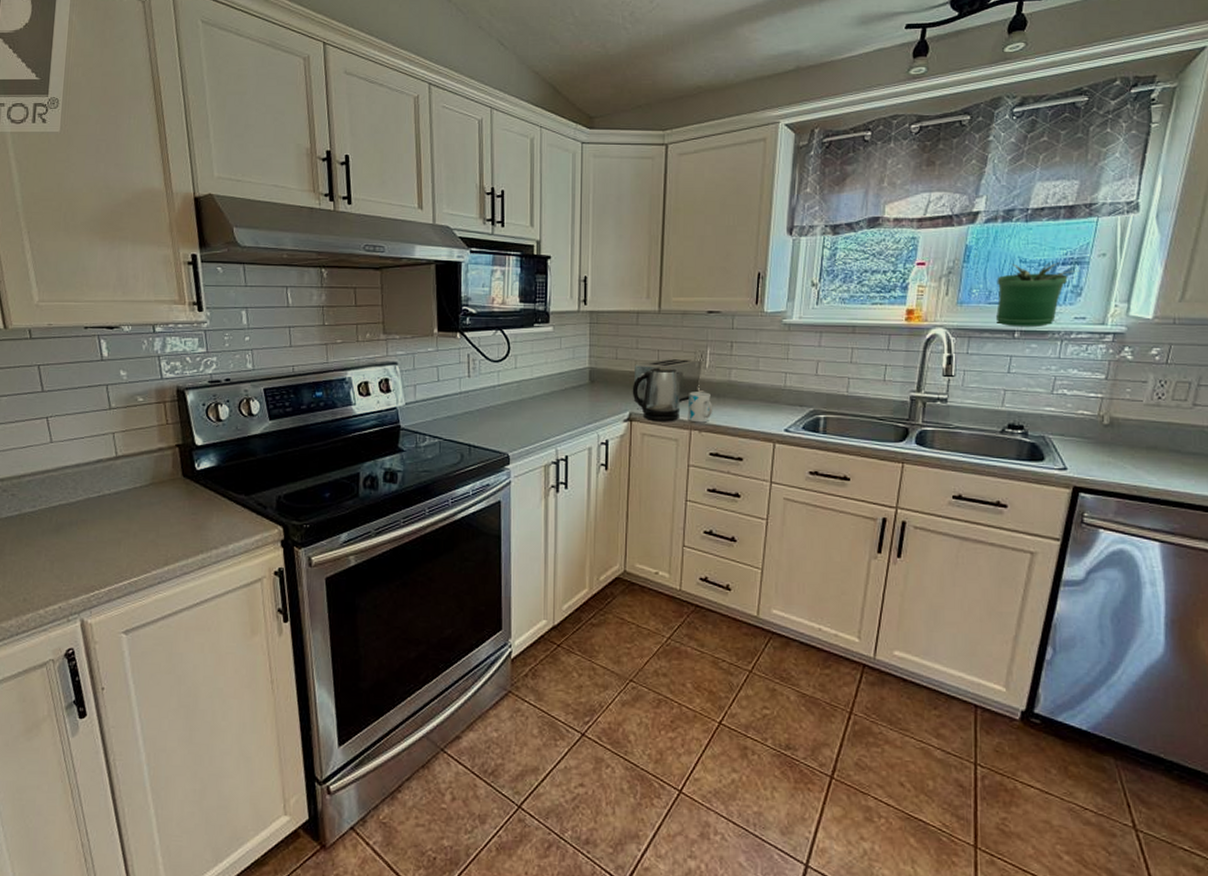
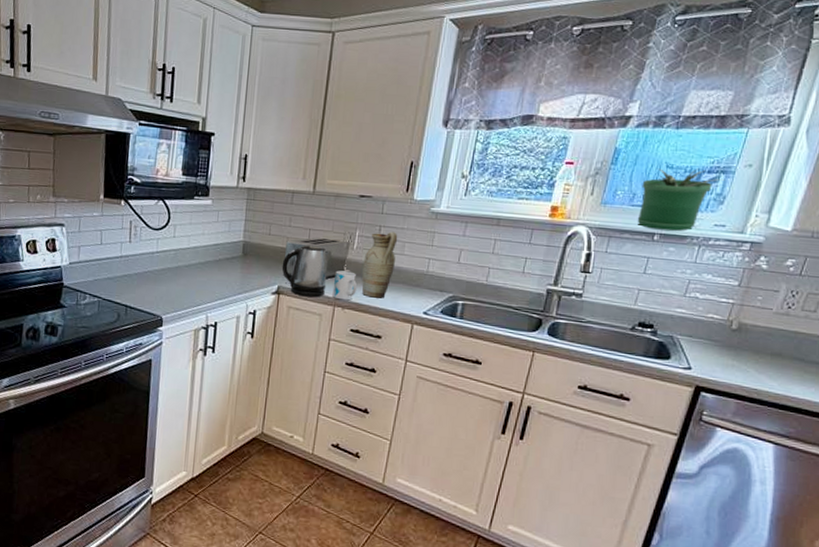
ceramic jug: none [717,347,751,418] -> present [362,231,398,298]

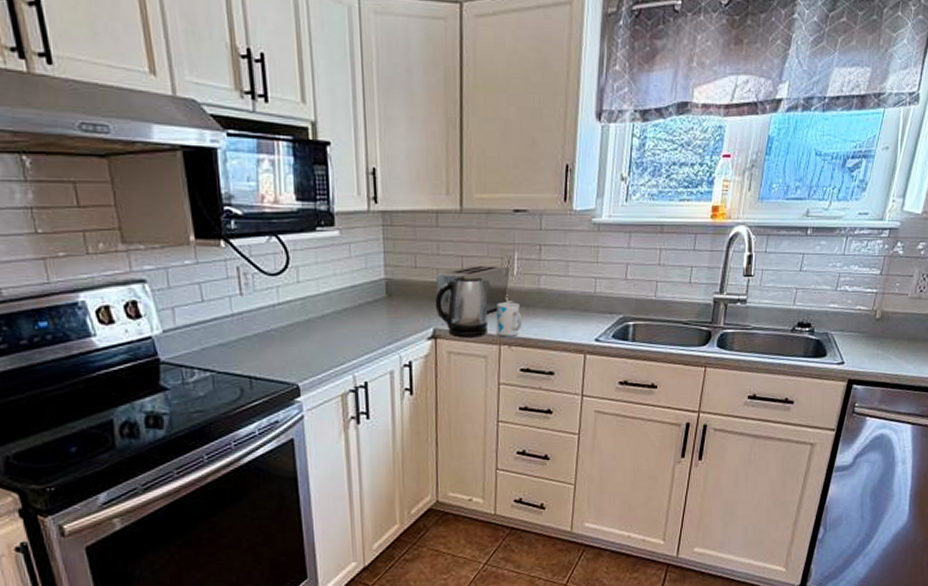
ceramic jug: present [362,231,398,298] -> none [526,250,561,330]
planter: present [637,168,725,232] -> none [792,154,867,224]

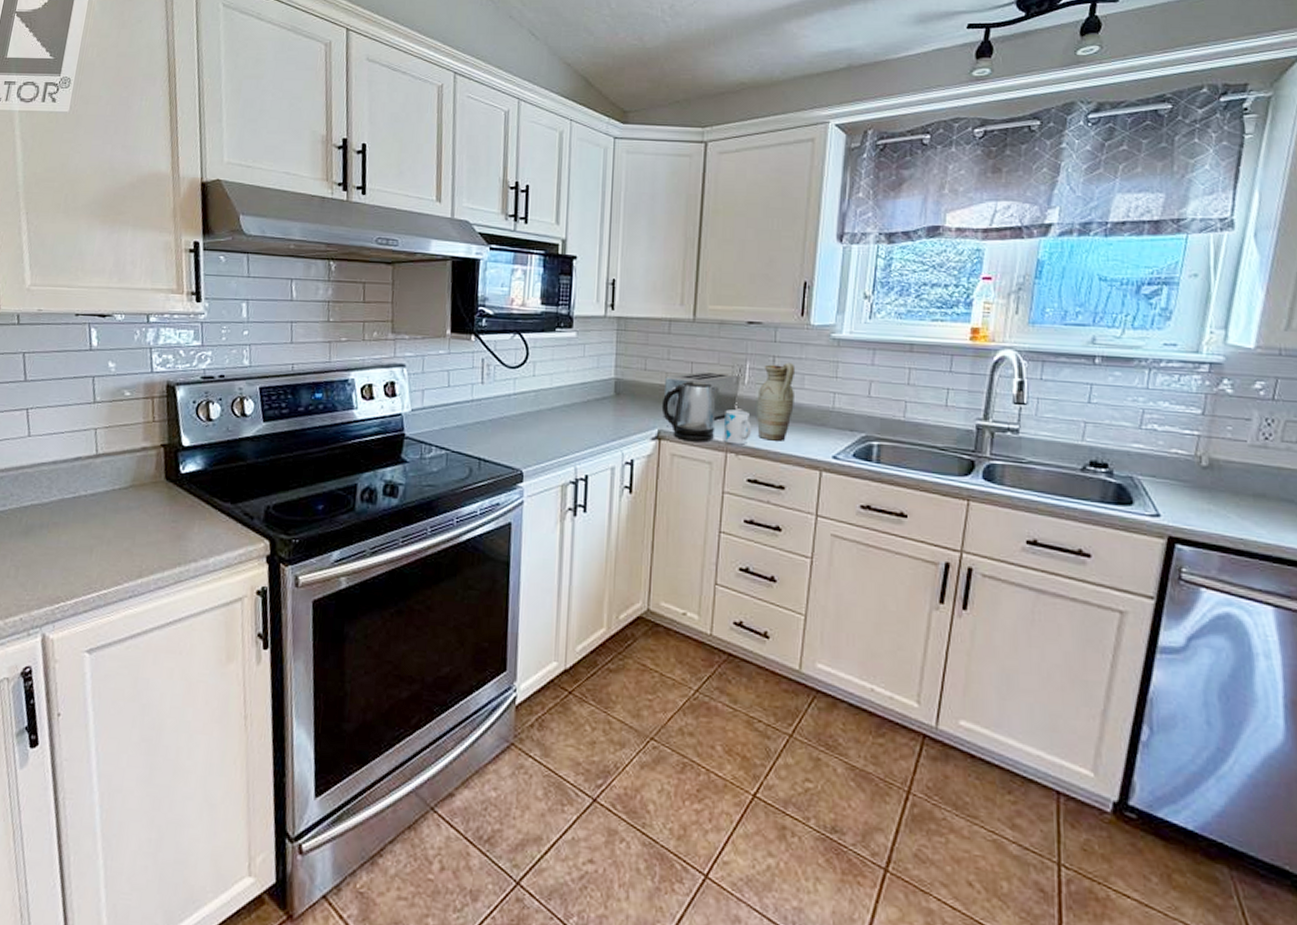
ceramic jug: none [526,250,561,330] -> present [757,362,796,441]

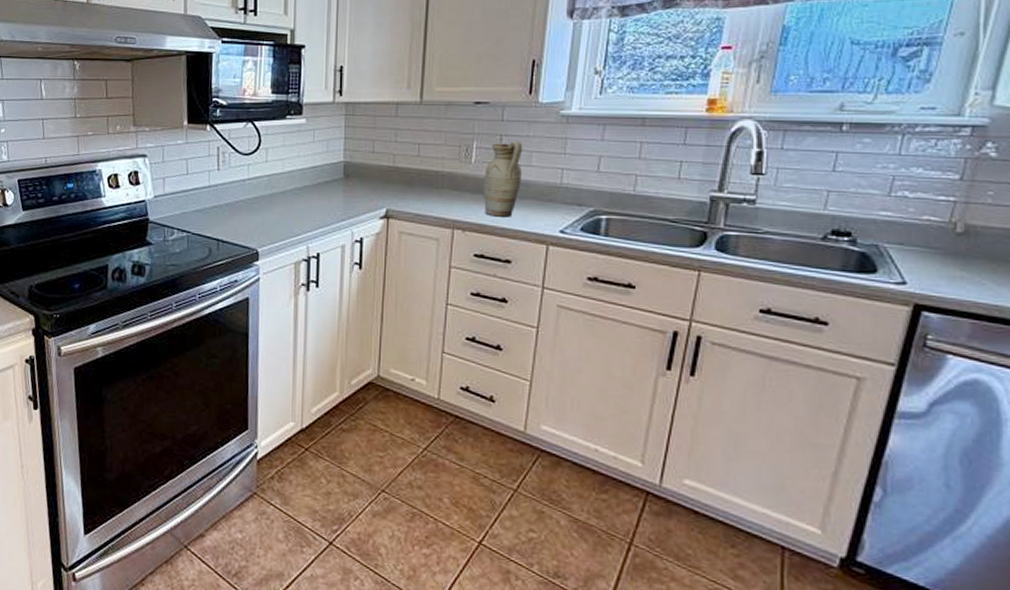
kettle: present [661,379,719,442] -> none [389,160,446,220]
toaster: present [663,370,743,420] -> none [391,151,470,199]
mug: present [723,409,752,445] -> none [450,188,479,222]

